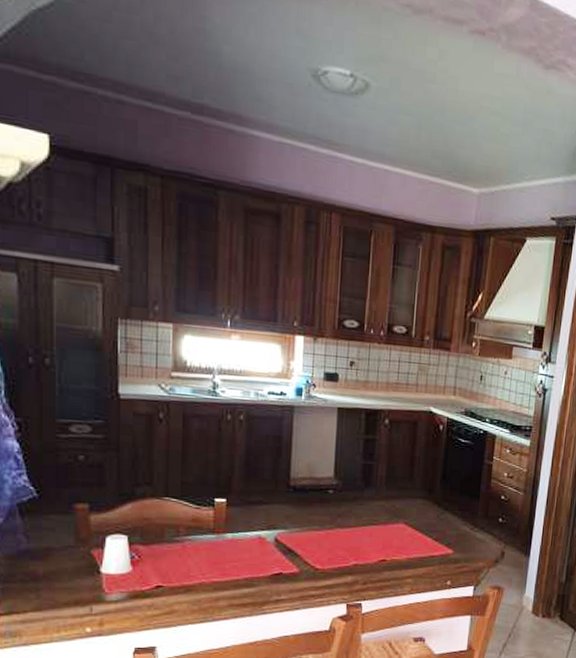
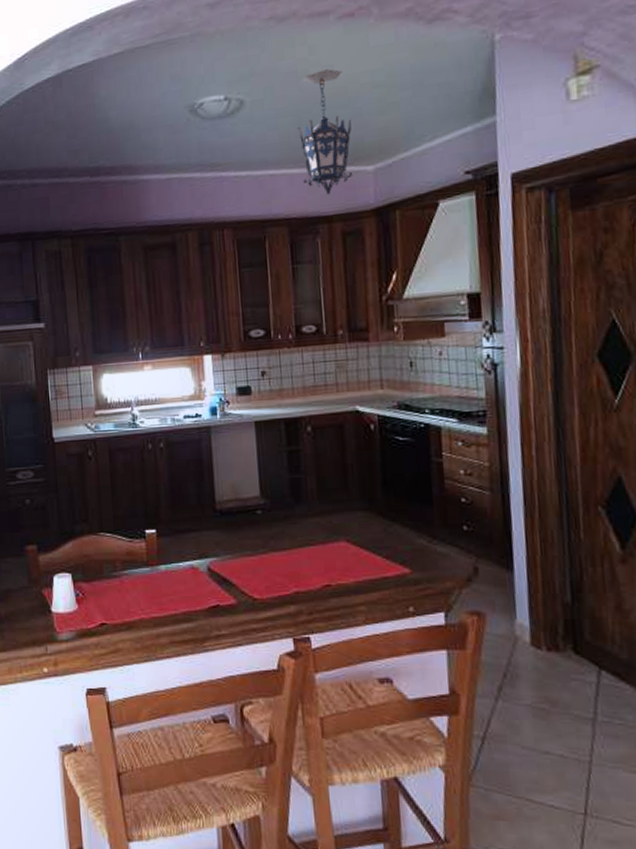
hanging lantern: none [415,78,467,206] -> present [297,69,352,195]

